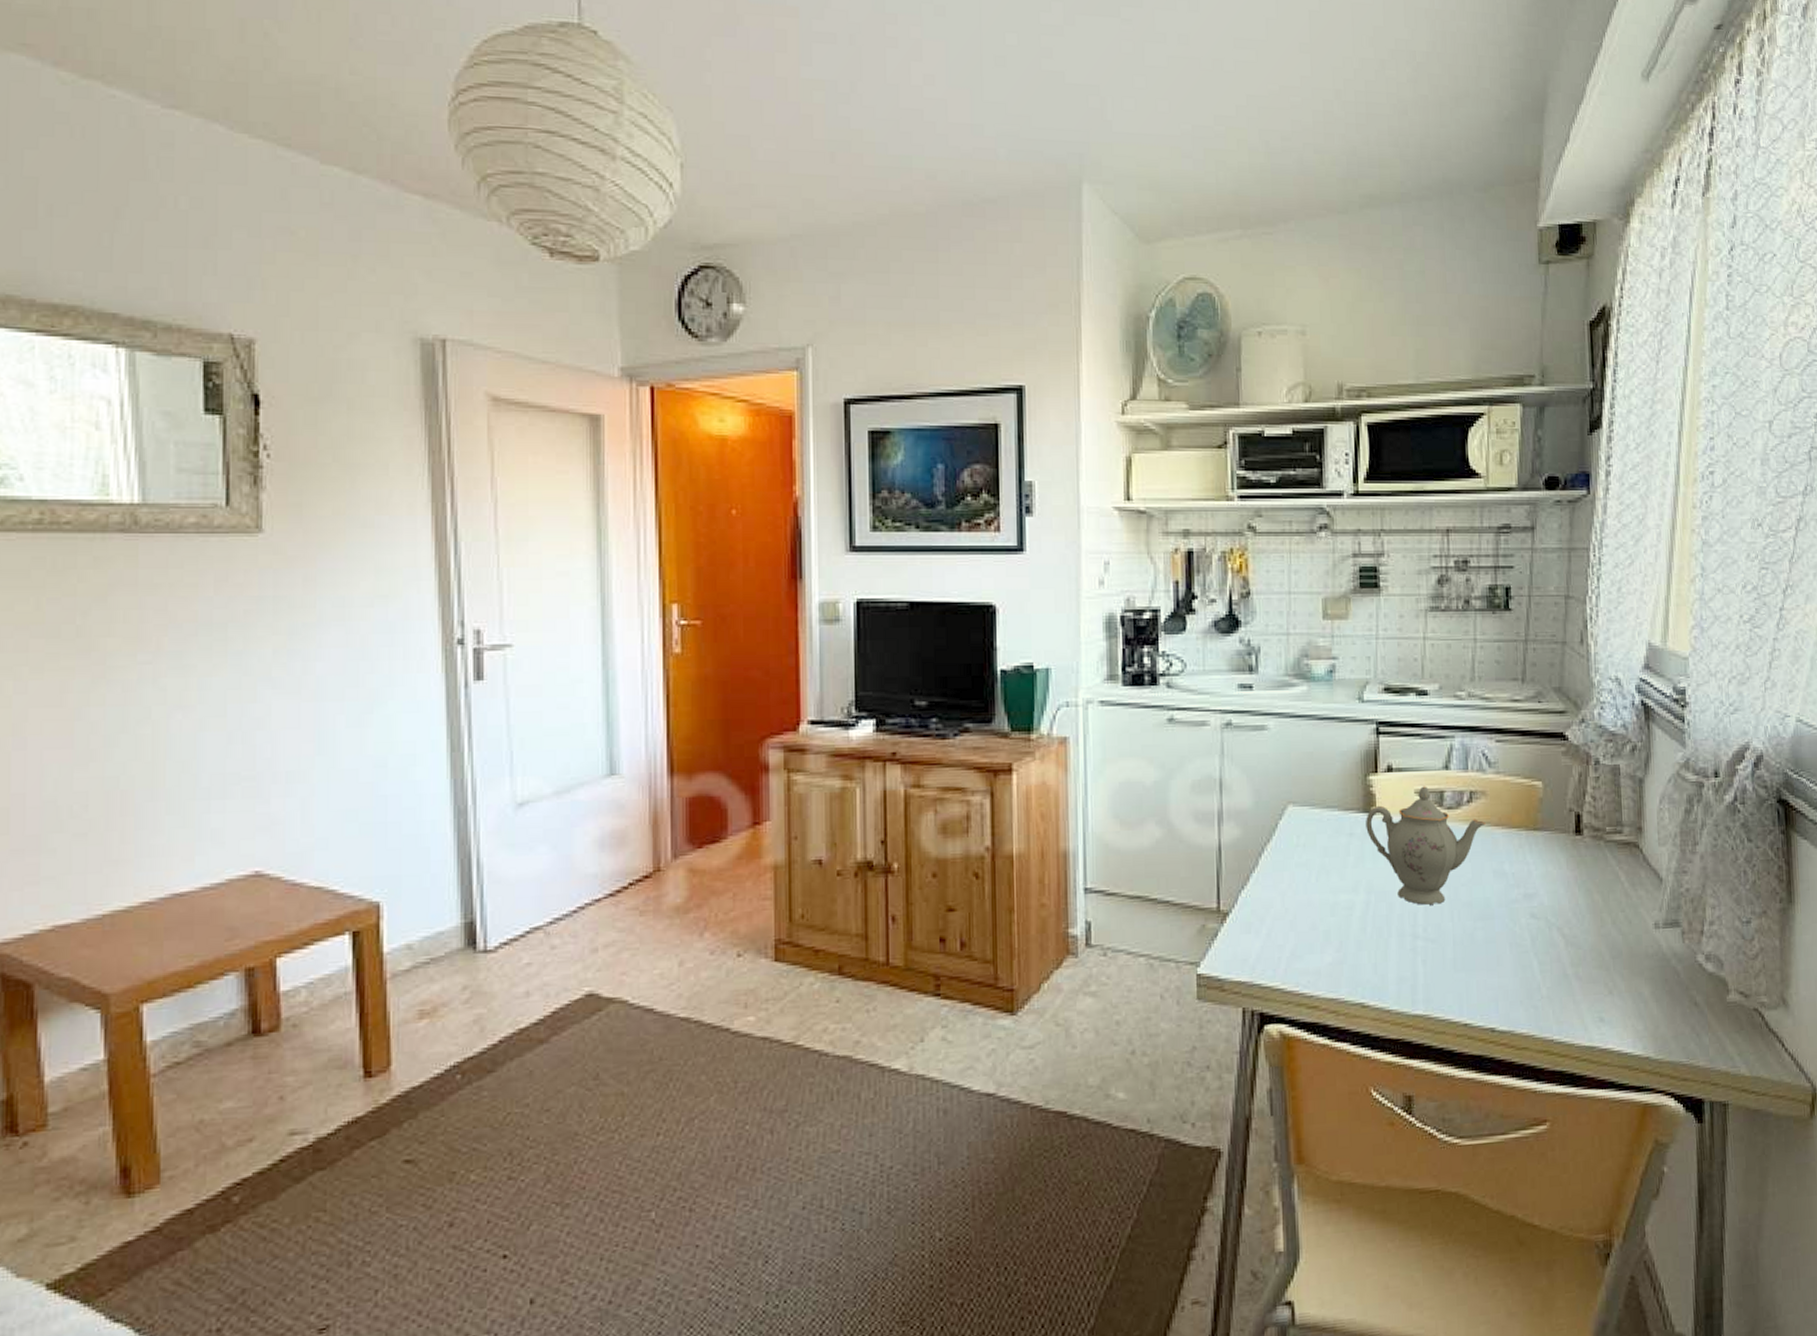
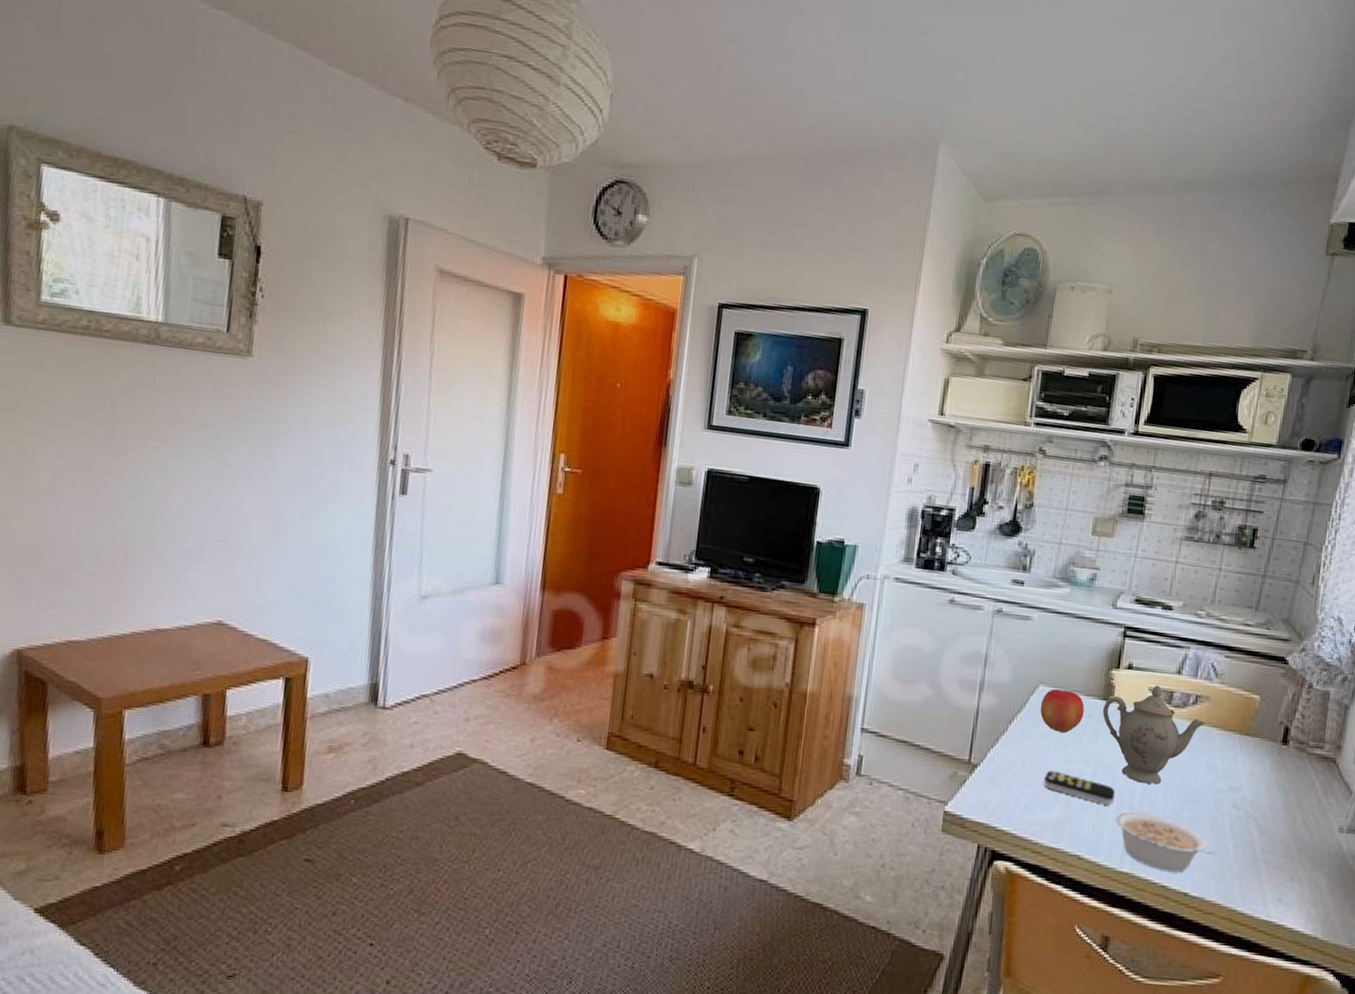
apple: none [1292,806,1344,860] -> present [1040,689,1085,734]
remote control: none [1309,905,1395,937] -> present [1044,770,1116,805]
legume: none [1398,940,1520,1007] -> present [1115,811,1216,873]

